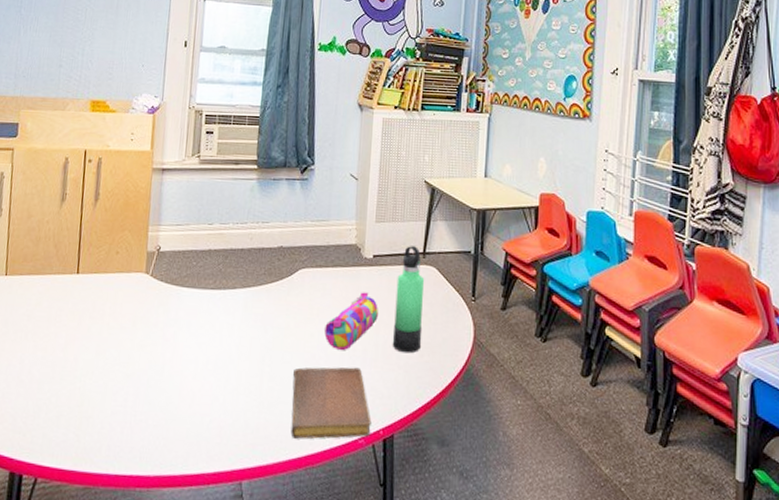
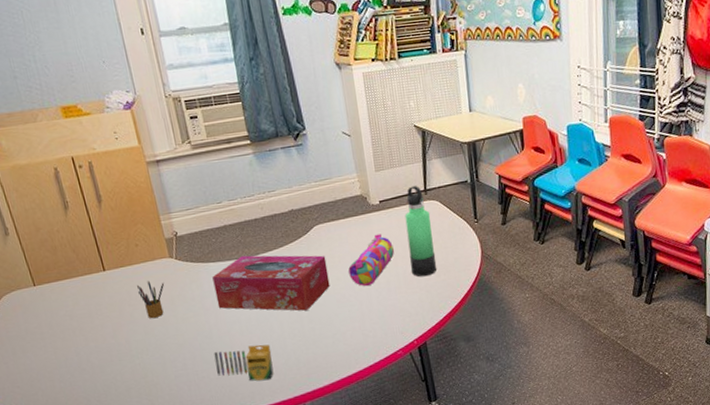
pencil box: none [102,294,132,339] -> present [137,281,165,319]
crayon: none [156,393,221,442] -> present [214,344,274,381]
tissue box: none [178,287,304,365] -> present [212,255,330,311]
notebook: present [290,367,372,439] -> none [329,296,407,363]

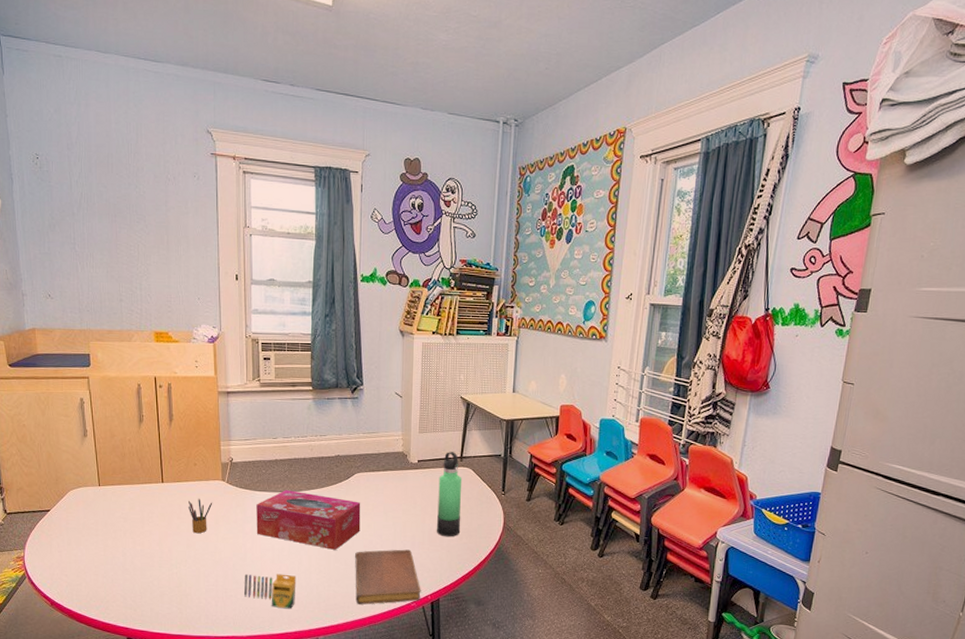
notebook: none [329,296,407,363] -> present [355,549,421,605]
pencil case: present [348,234,394,287] -> none [379,490,424,537]

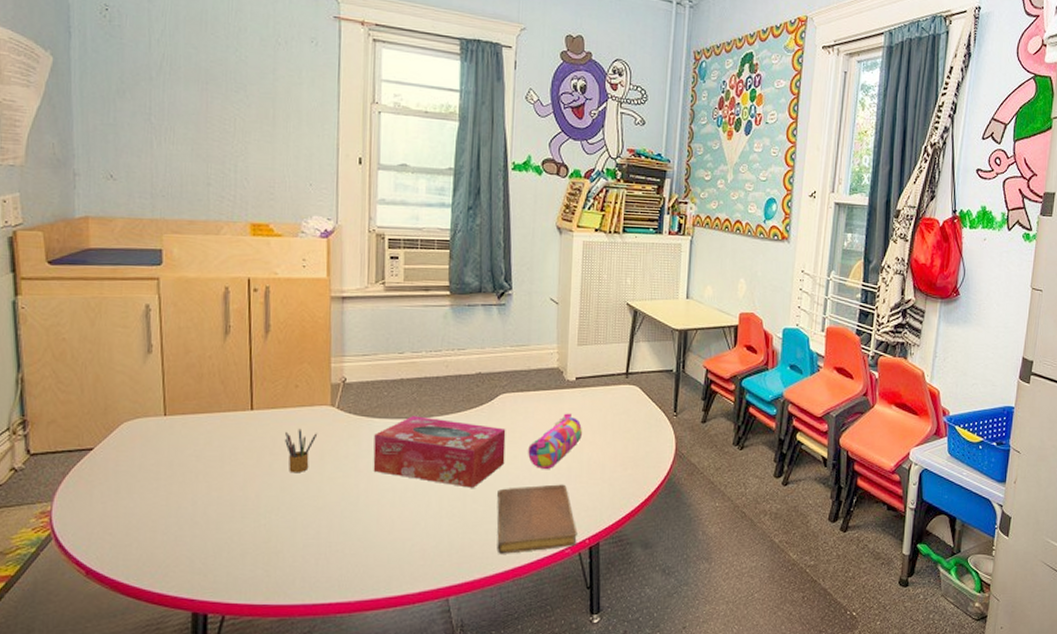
crayon: present [244,574,297,609] -> none [354,520,423,564]
pencil case: none [379,490,424,537] -> present [528,413,582,470]
thermos bottle: present [437,452,463,537] -> none [597,367,628,468]

